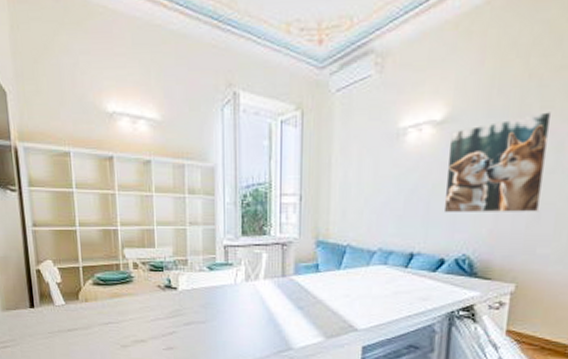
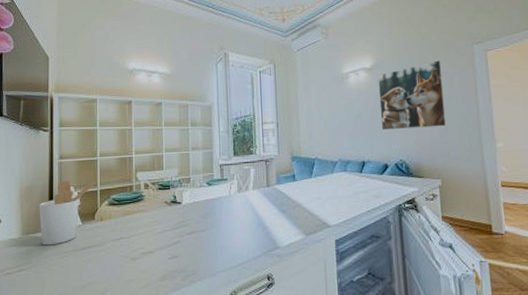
utensil holder: none [16,252,79,324] -> present [39,180,97,246]

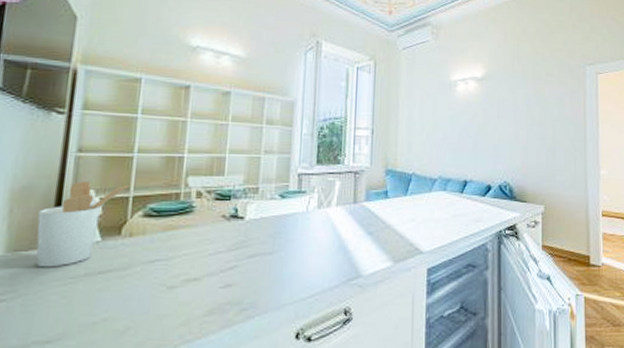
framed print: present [377,60,447,131] -> none [487,78,554,149]

